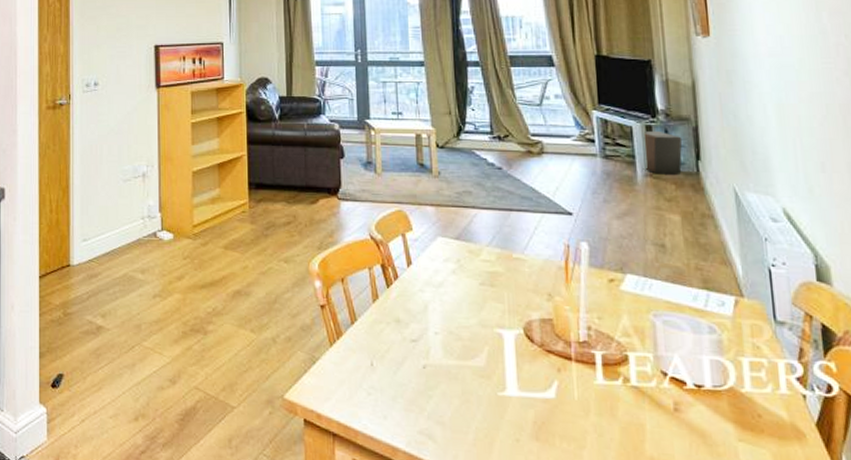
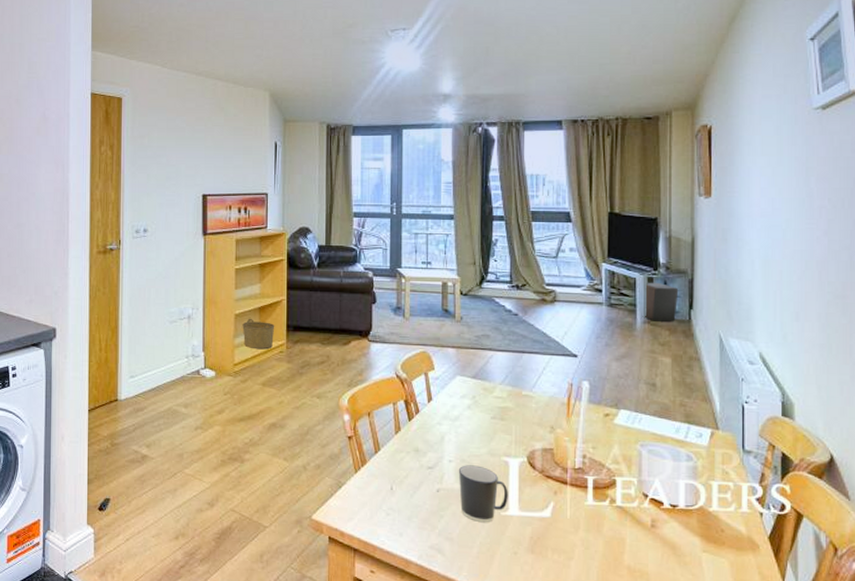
basket: none [201,177,236,210] -> present [242,319,275,350]
mug: none [446,337,505,404] -> present [458,465,508,522]

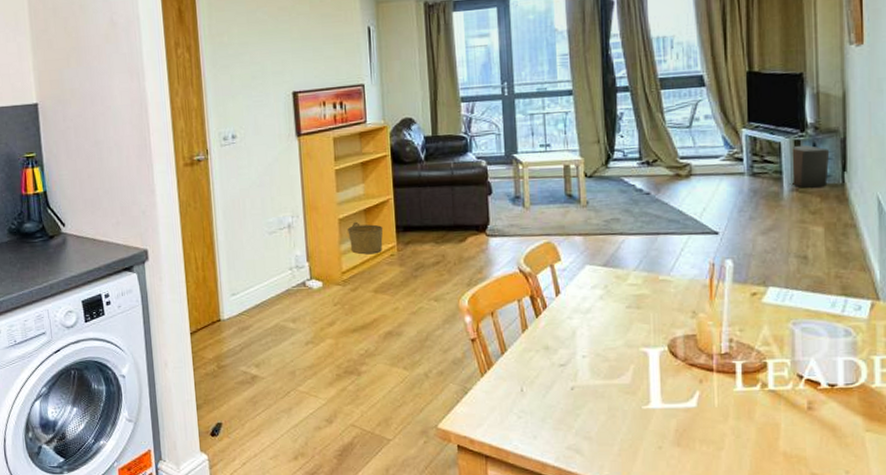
mug: present [458,465,508,522] -> none [593,359,650,418]

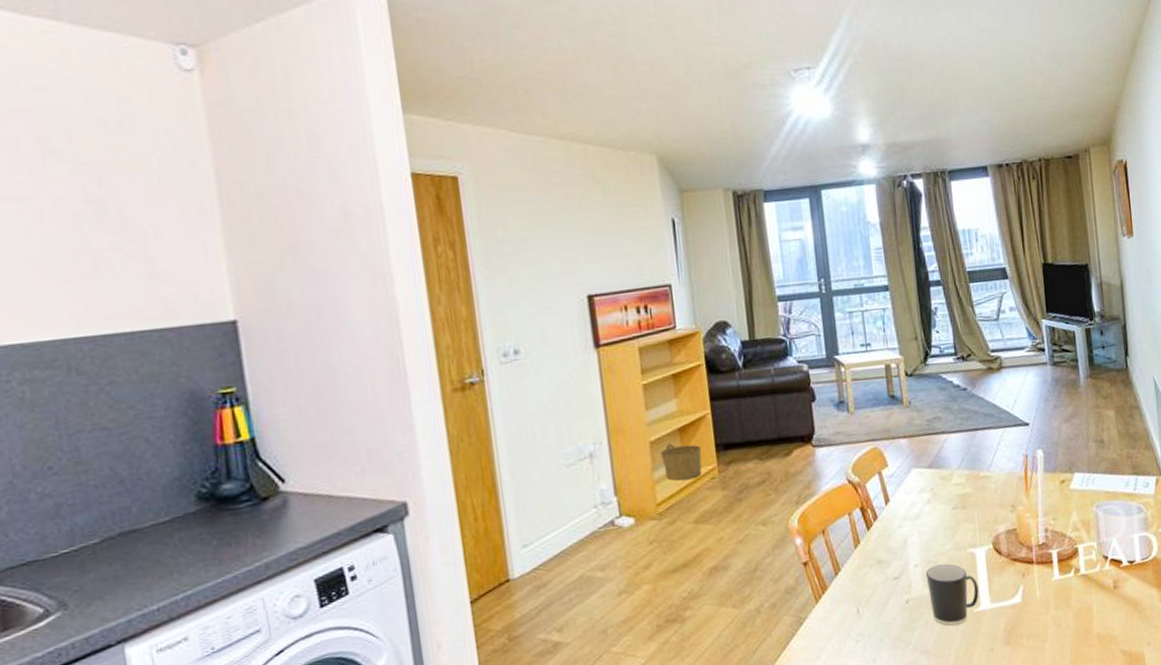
mug: none [593,359,650,418] -> present [925,564,979,626]
speaker: present [789,145,830,188] -> none [1082,333,1115,375]

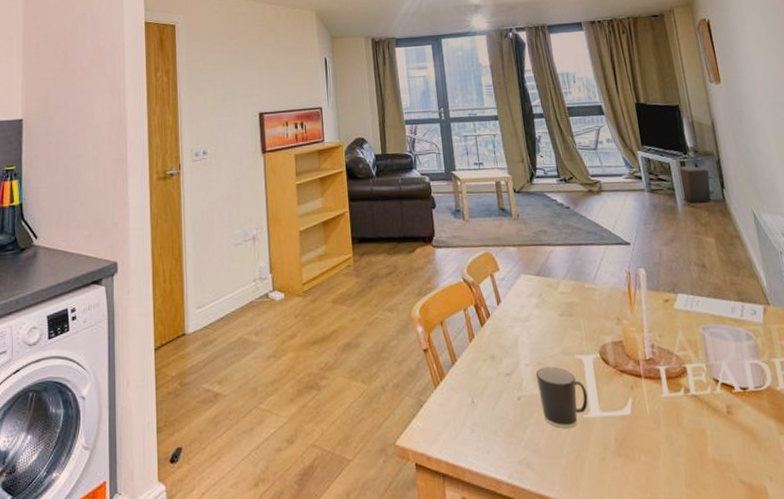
basket: present [661,444,702,481] -> none [308,235,340,266]
speaker: none [1082,333,1115,375] -> present [677,165,712,203]

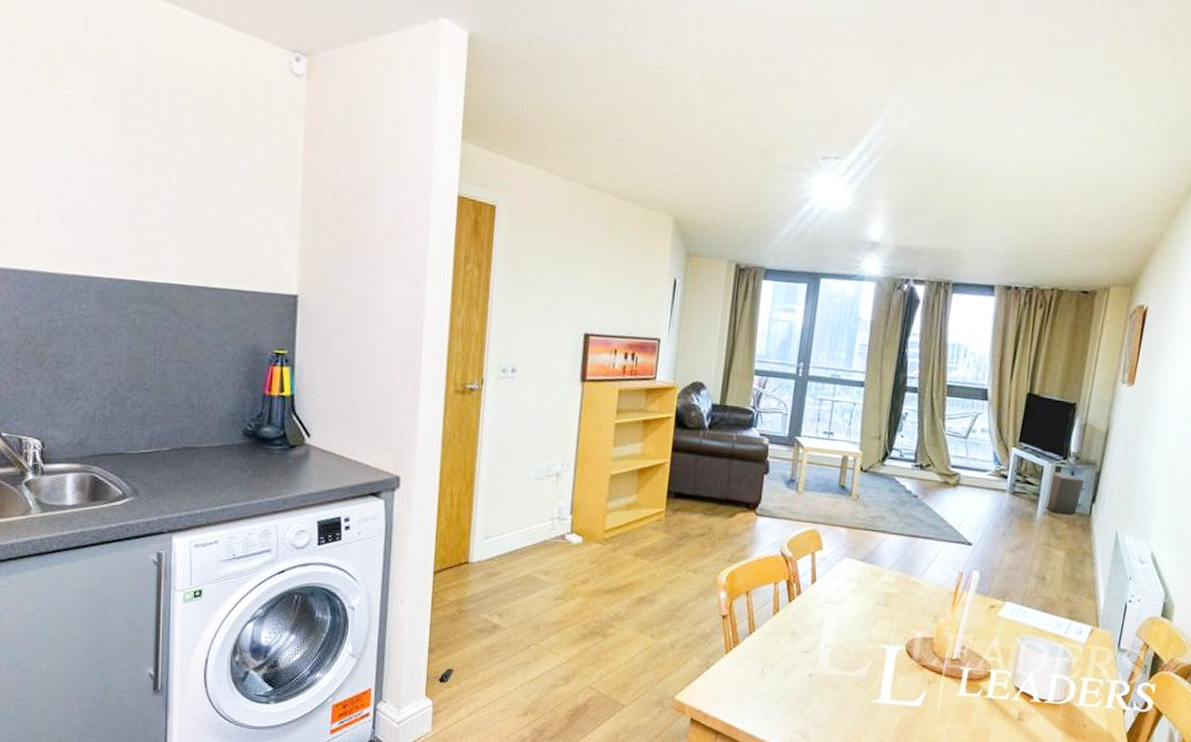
mug: present [535,367,588,428] -> none [831,650,882,709]

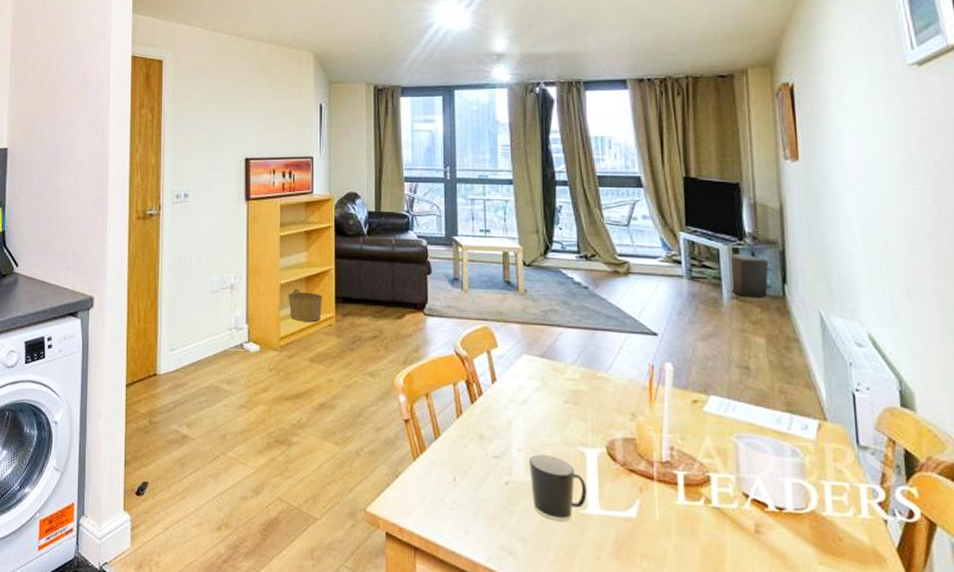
basket: none [617,481,655,517] -> present [288,289,323,323]
mug: none [831,650,882,709] -> present [528,455,587,521]

